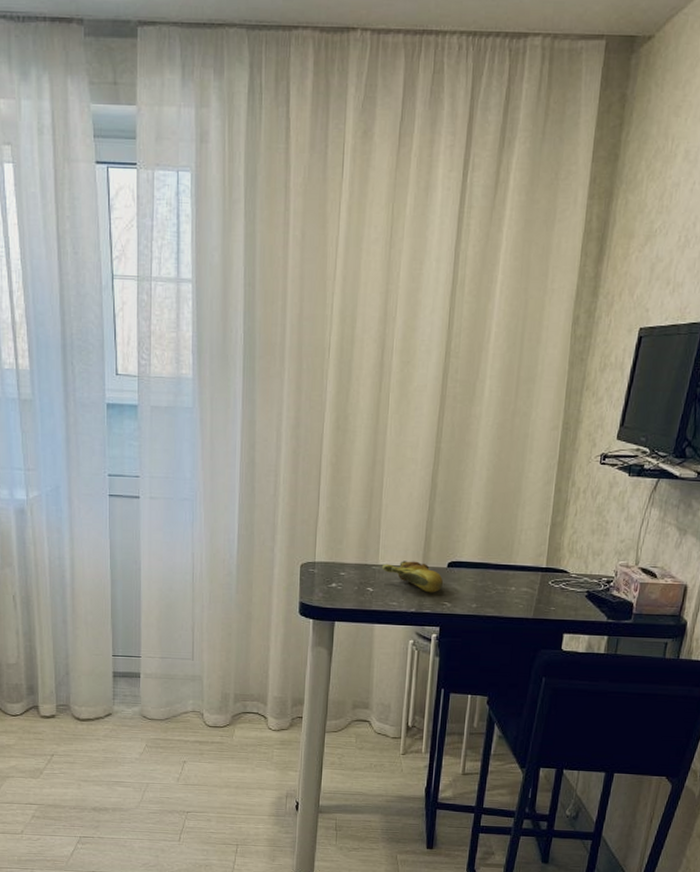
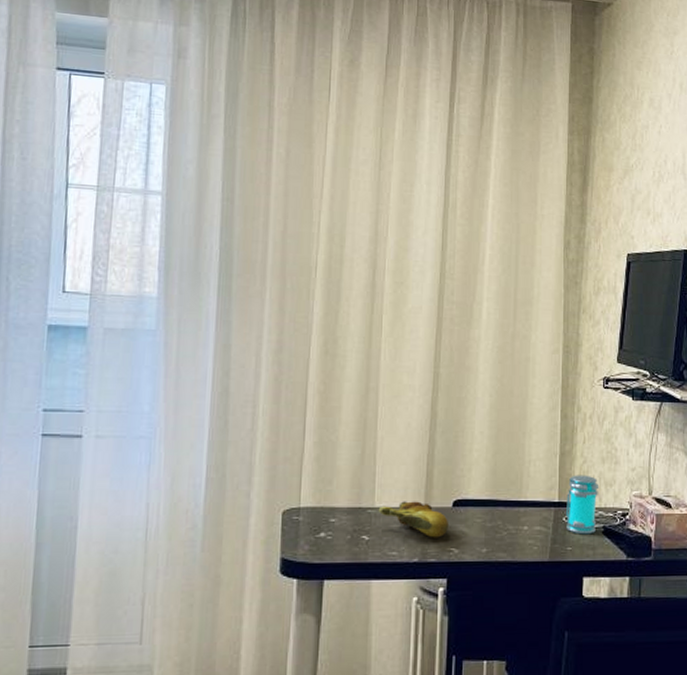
jar: none [551,544,587,597] -> present [565,475,600,535]

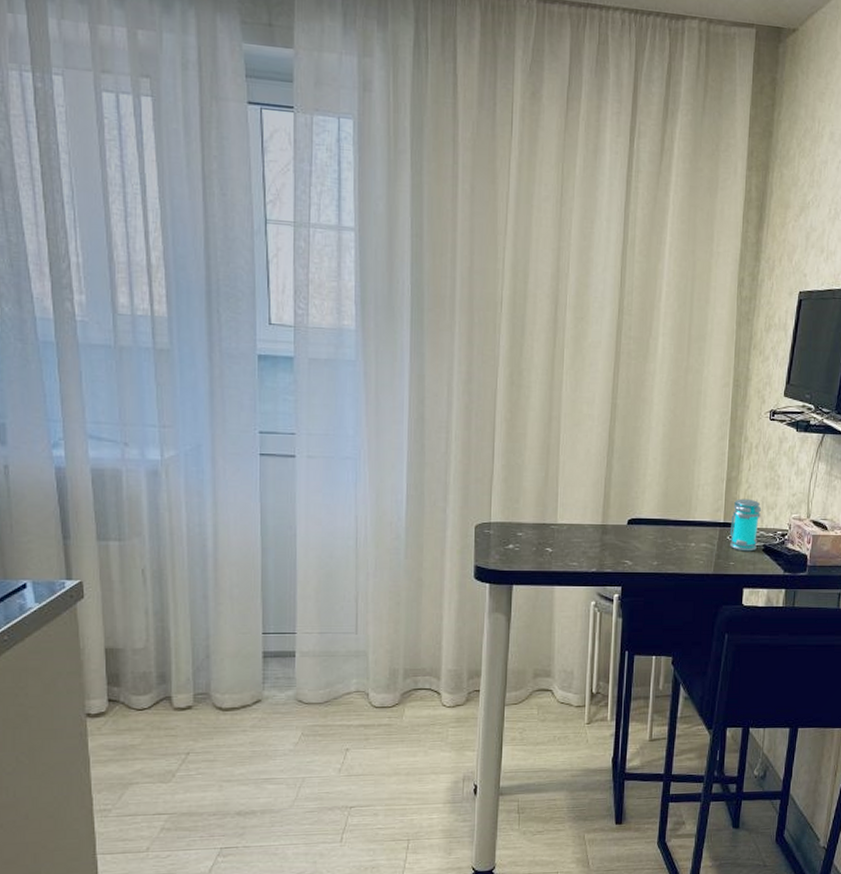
banana bunch: present [378,501,450,538] -> none [560,519,624,552]

